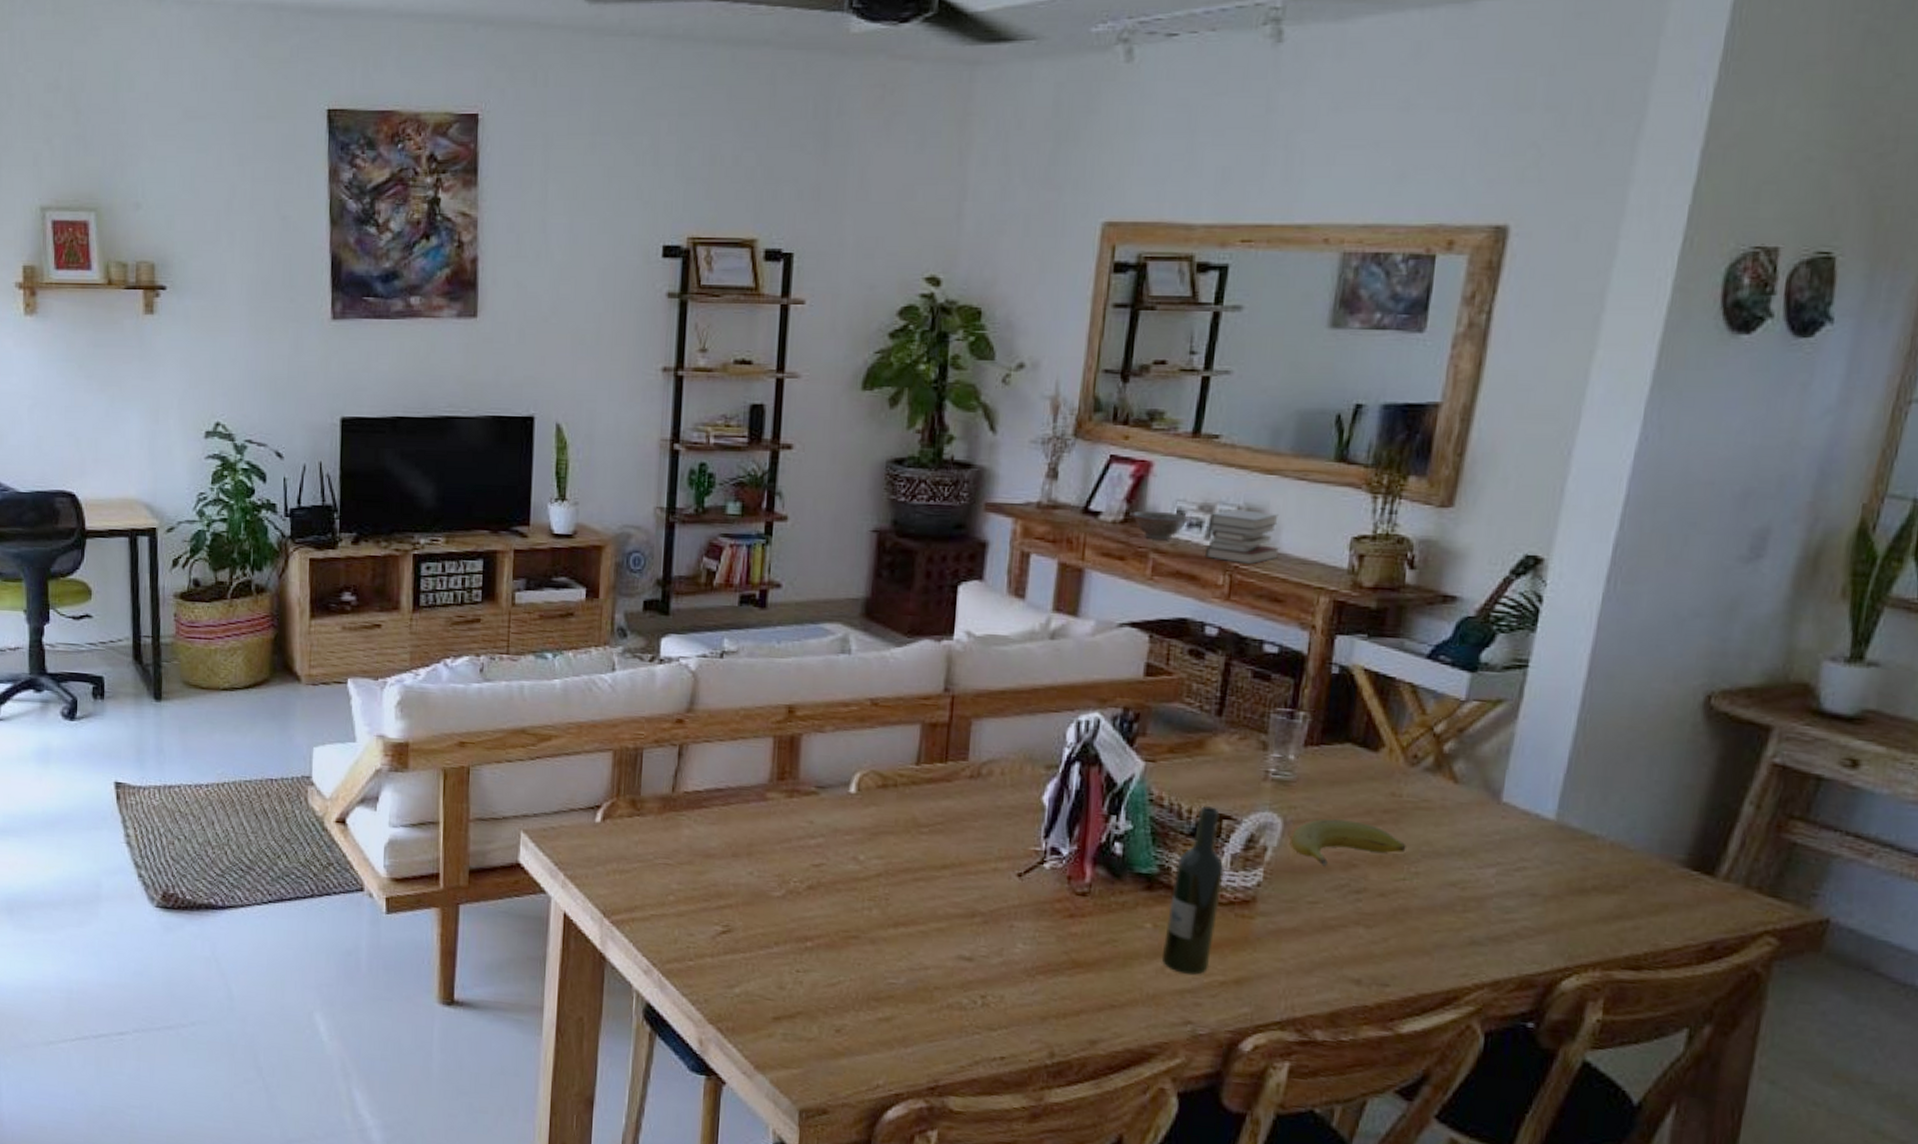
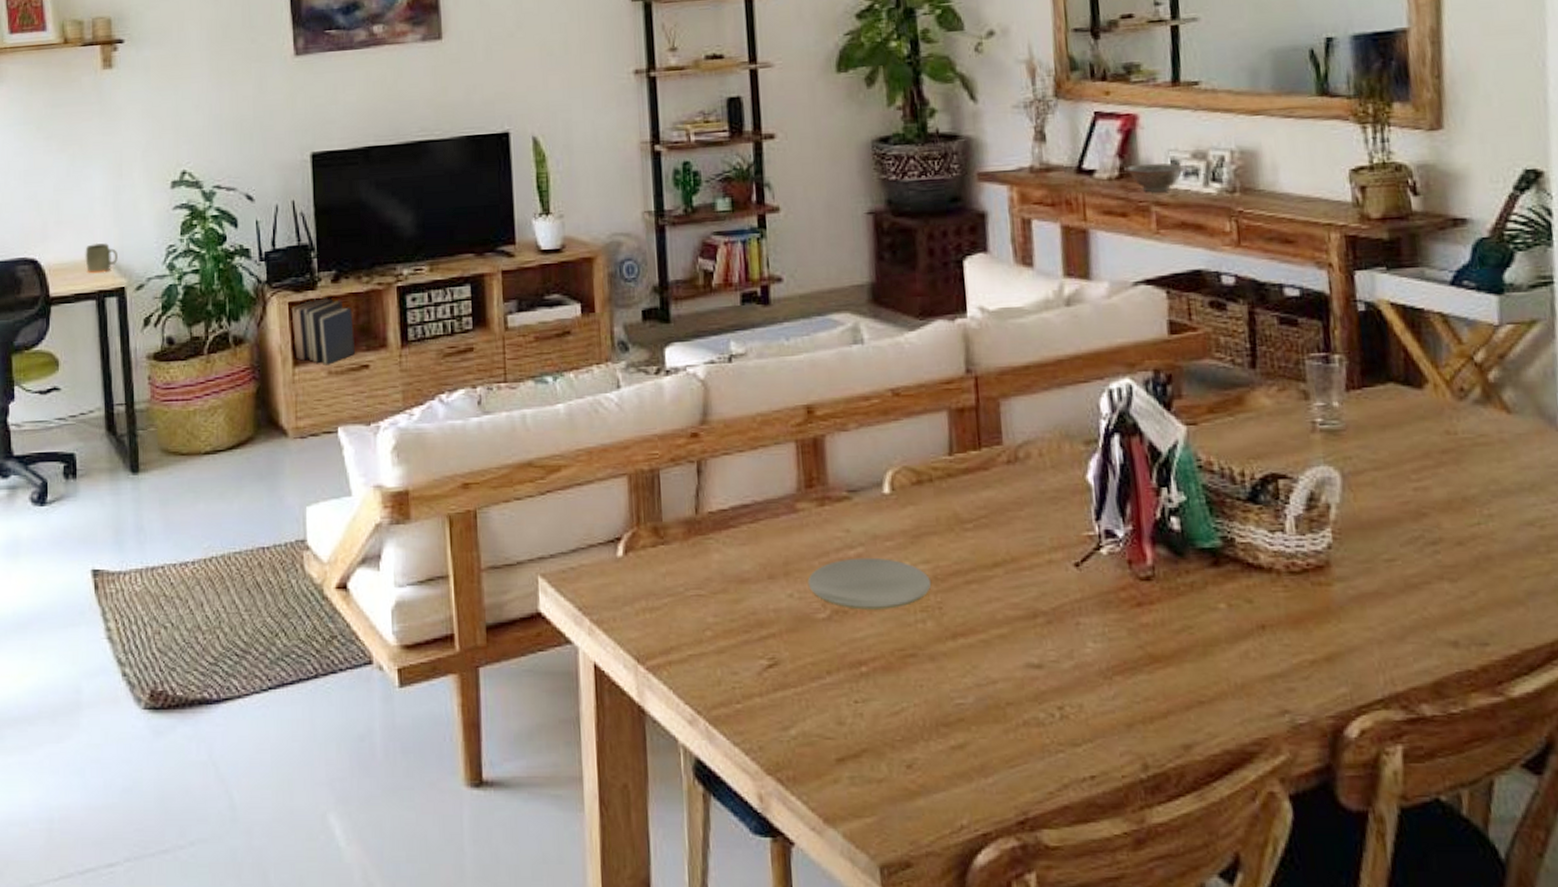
mug: none [120,483,152,512] -> present [85,242,119,273]
books: none [311,556,370,621] -> present [291,297,356,365]
plate: none [768,846,882,895] -> present [807,557,932,610]
wine bottle: present [1161,806,1224,975] -> none [1238,467,1296,656]
books: present [1205,508,1279,565] -> none [1205,152,1281,209]
fruit: present [1291,818,1406,867] -> none [1352,465,1474,519]

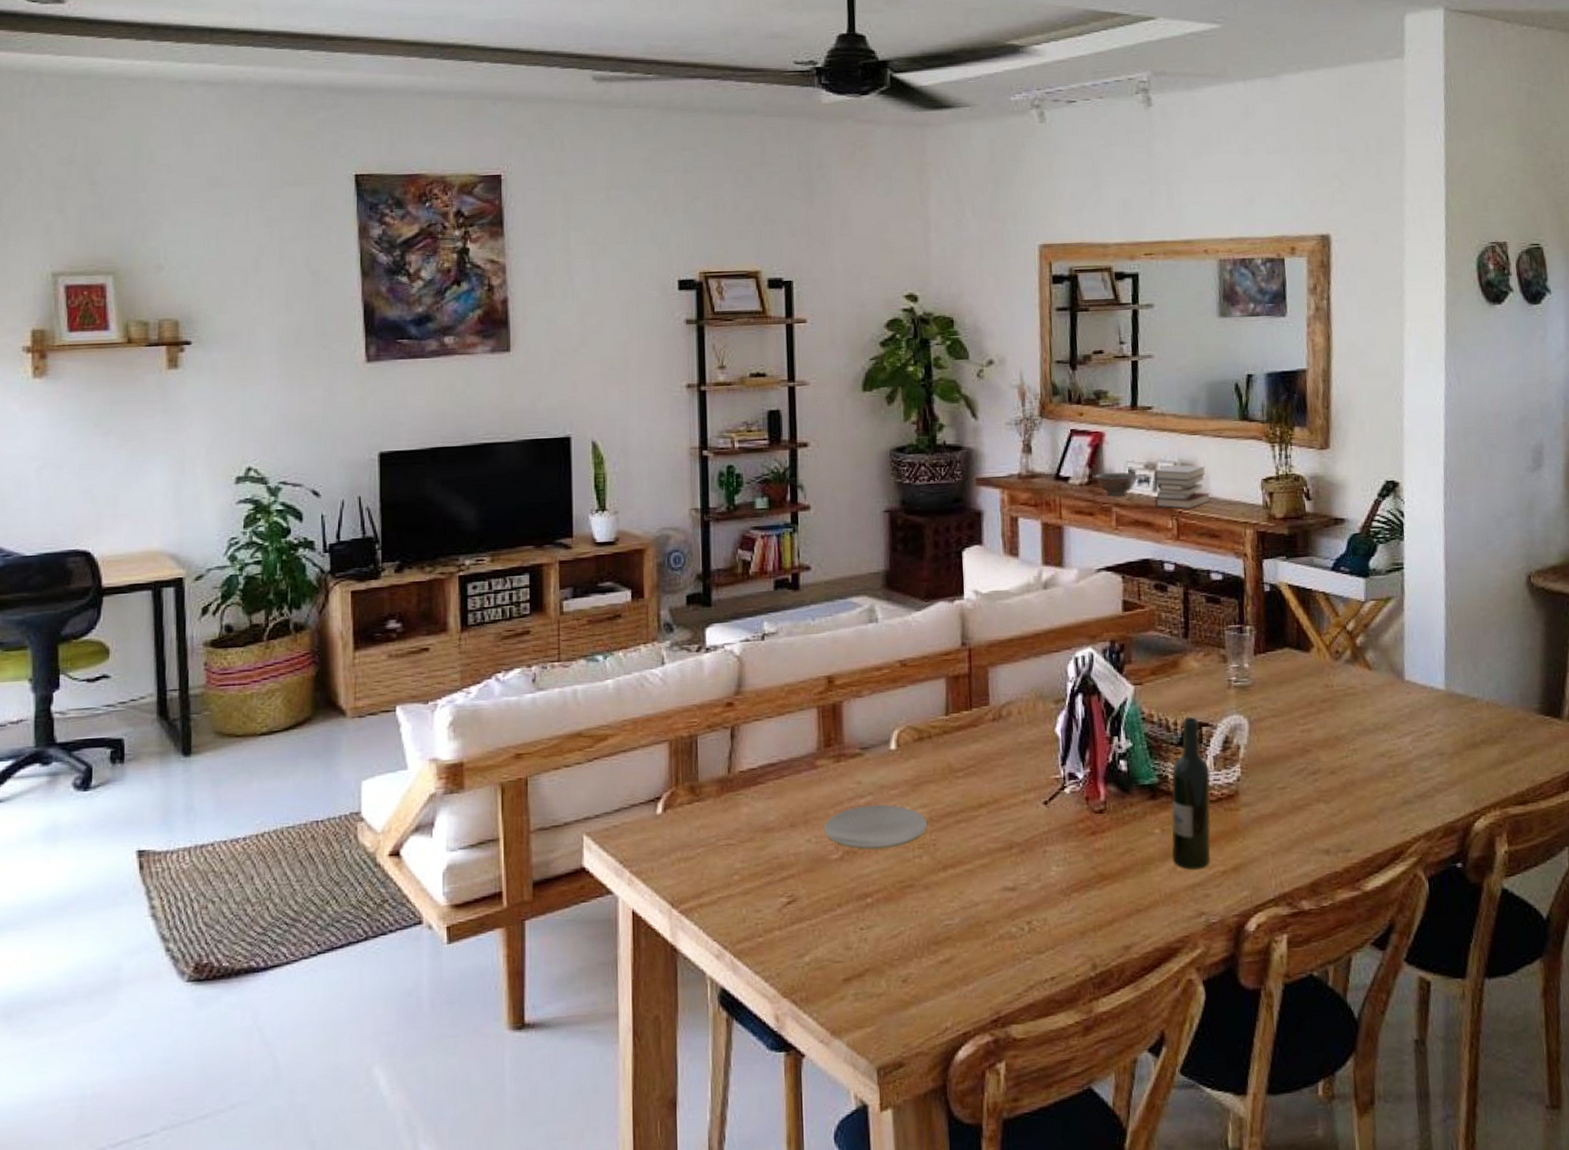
mug: present [85,242,119,273] -> none [142,535,178,564]
books: present [291,297,356,365] -> none [354,586,417,649]
books: none [1205,152,1281,209] -> present [1154,464,1210,510]
wine bottle: none [1238,467,1296,656] -> present [1171,717,1211,869]

